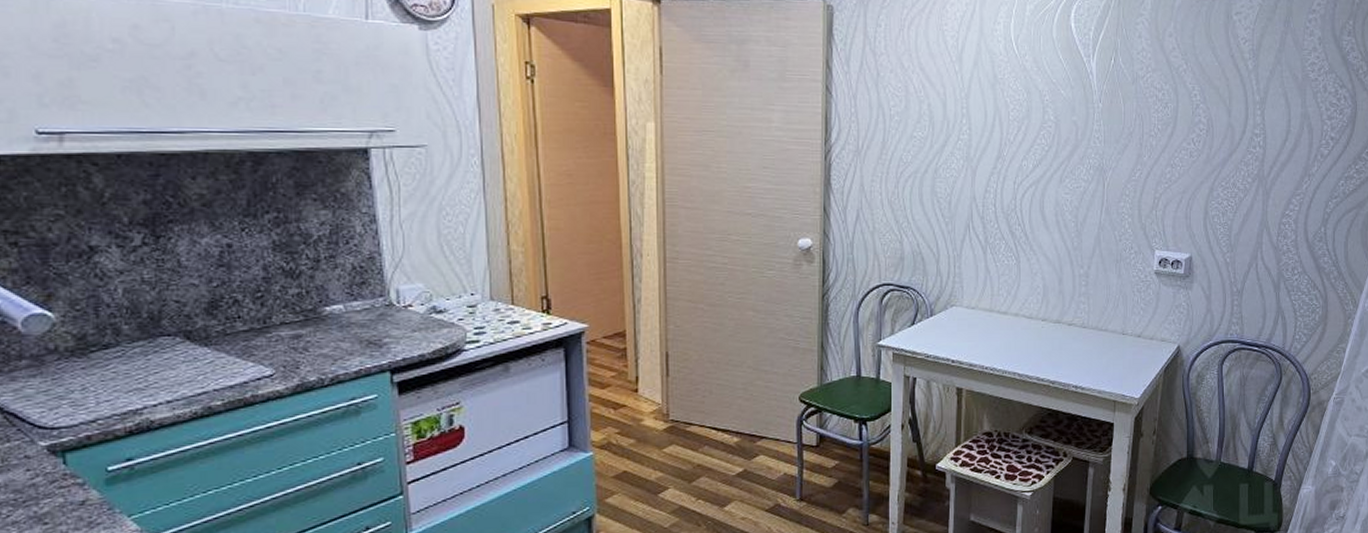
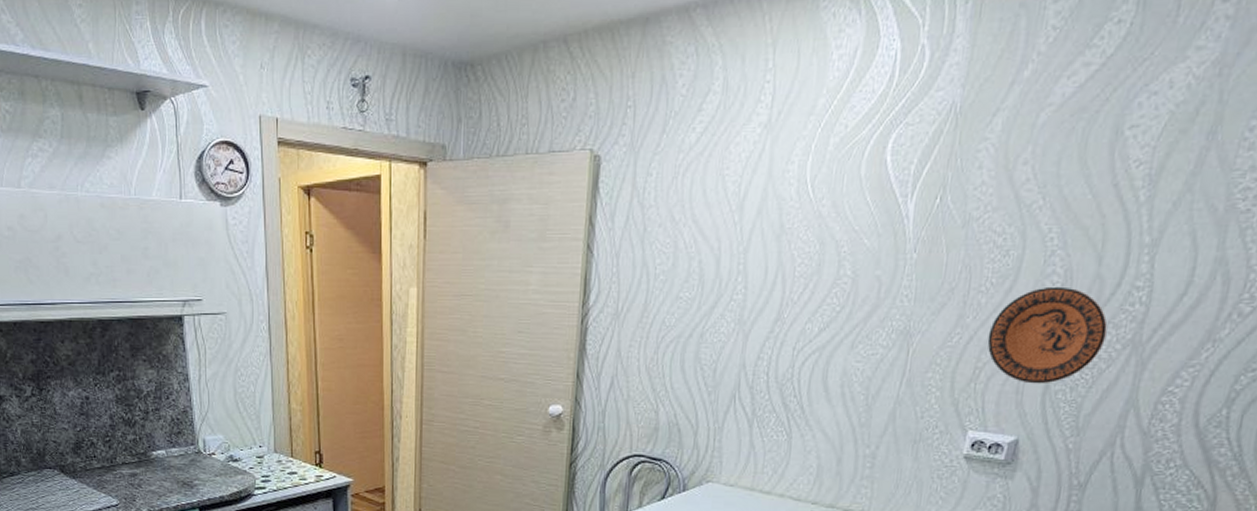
decorative plate: none [1161,132,1240,211] -> present [987,286,1108,384]

